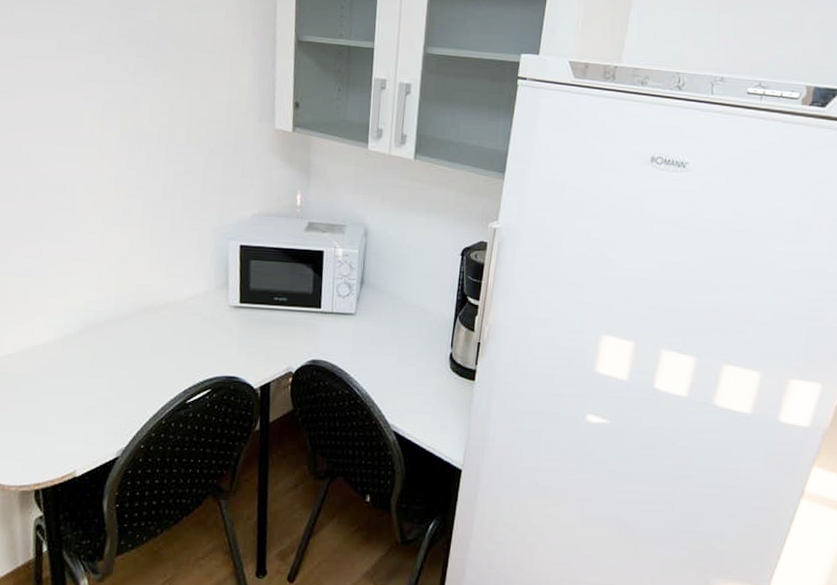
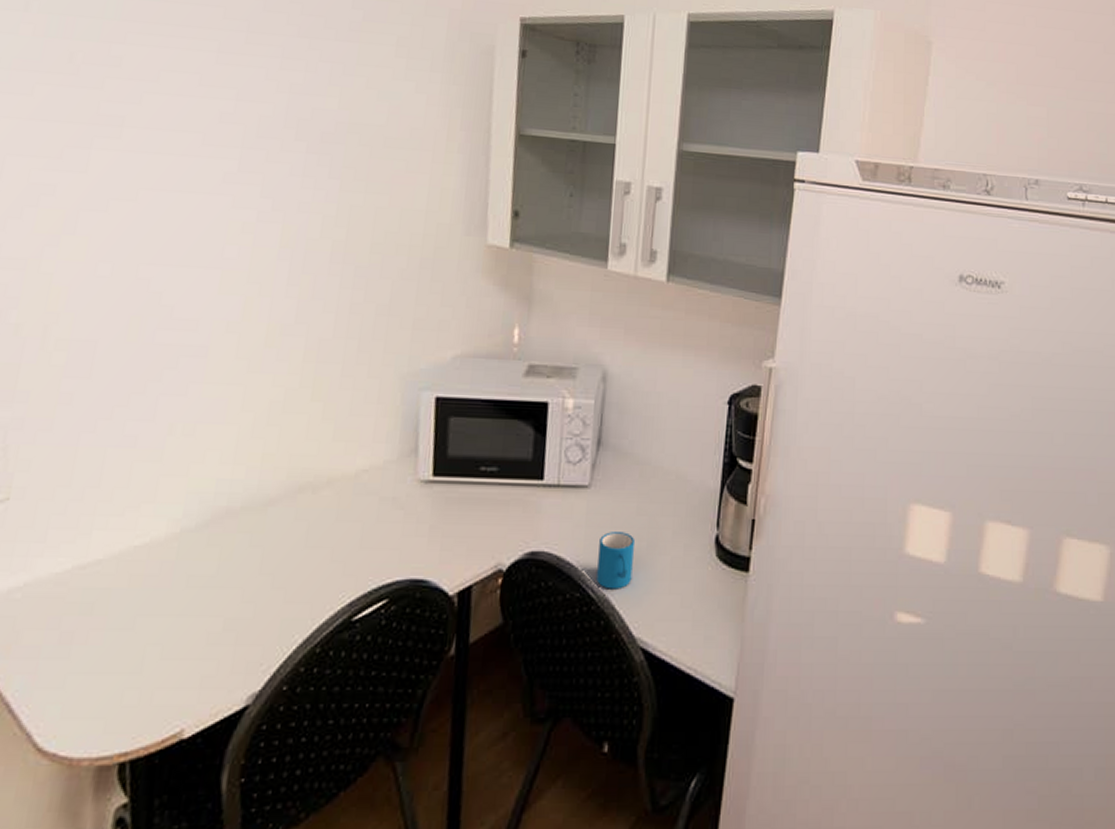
mug: none [361,348,390,389] -> present [597,532,636,590]

